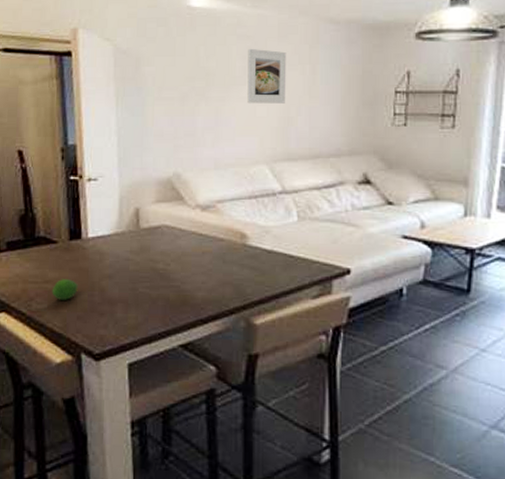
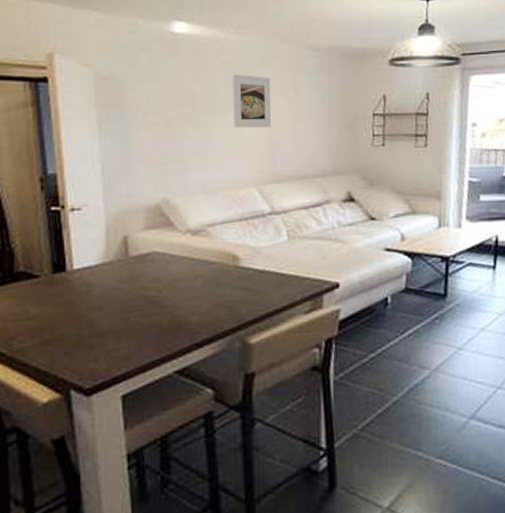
fruit: present [51,279,79,300] -> none [35,314,65,337]

